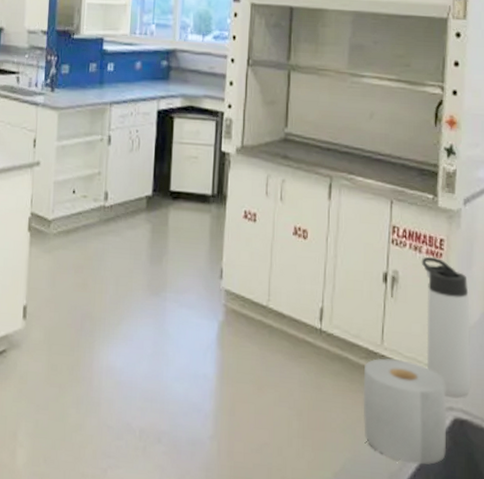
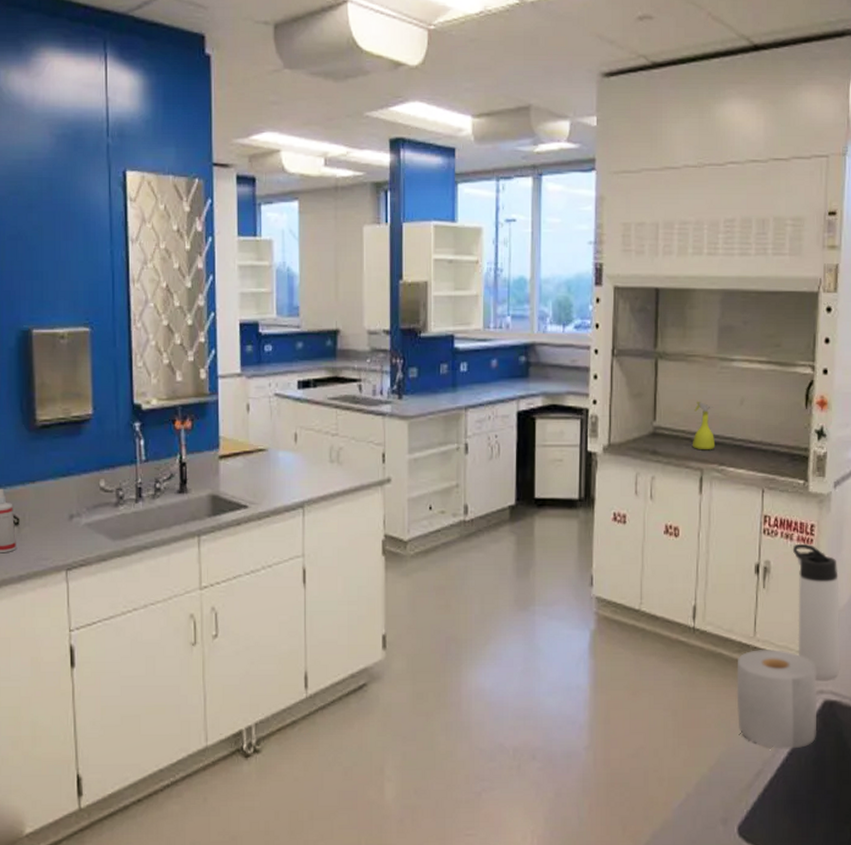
spray bottle: none [322,113,345,159] -> present [692,402,716,450]

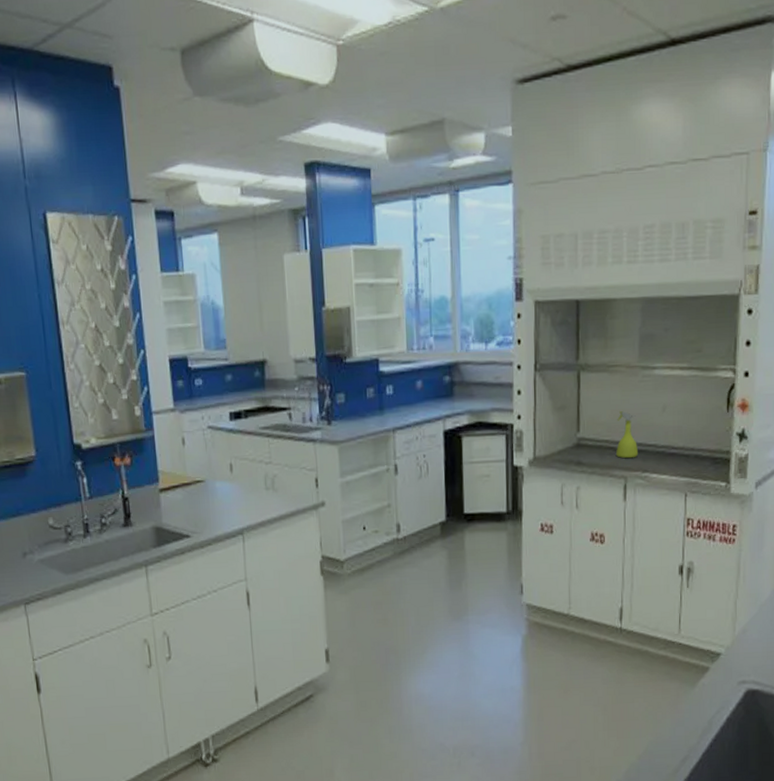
paper towel roll: present [736,648,818,749] -> none [662,644,740,737]
thermos bottle: present [792,543,840,679] -> none [715,543,762,671]

